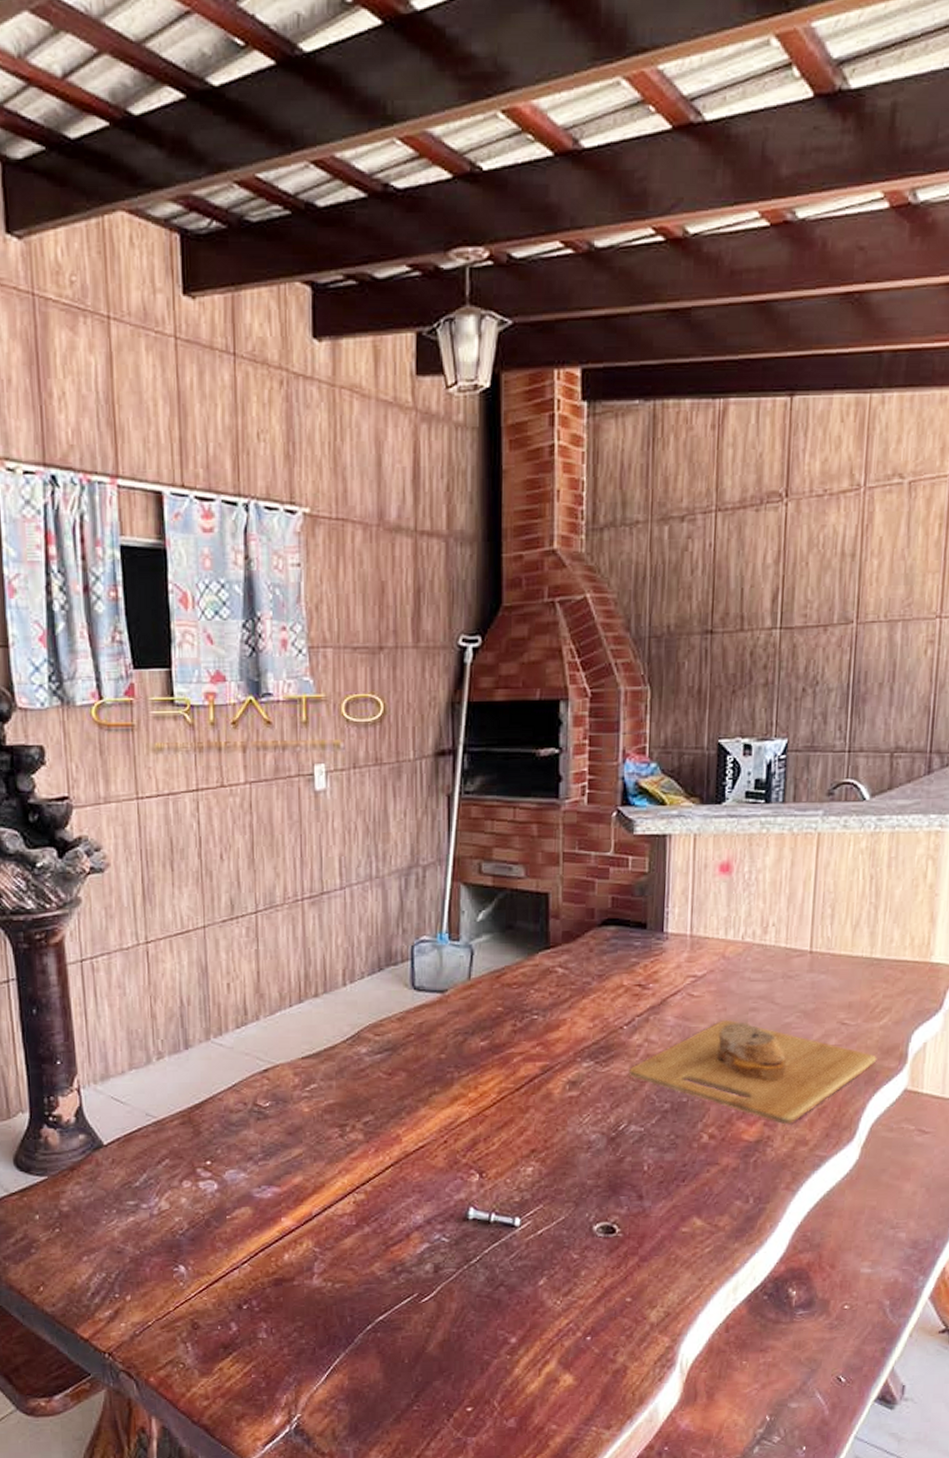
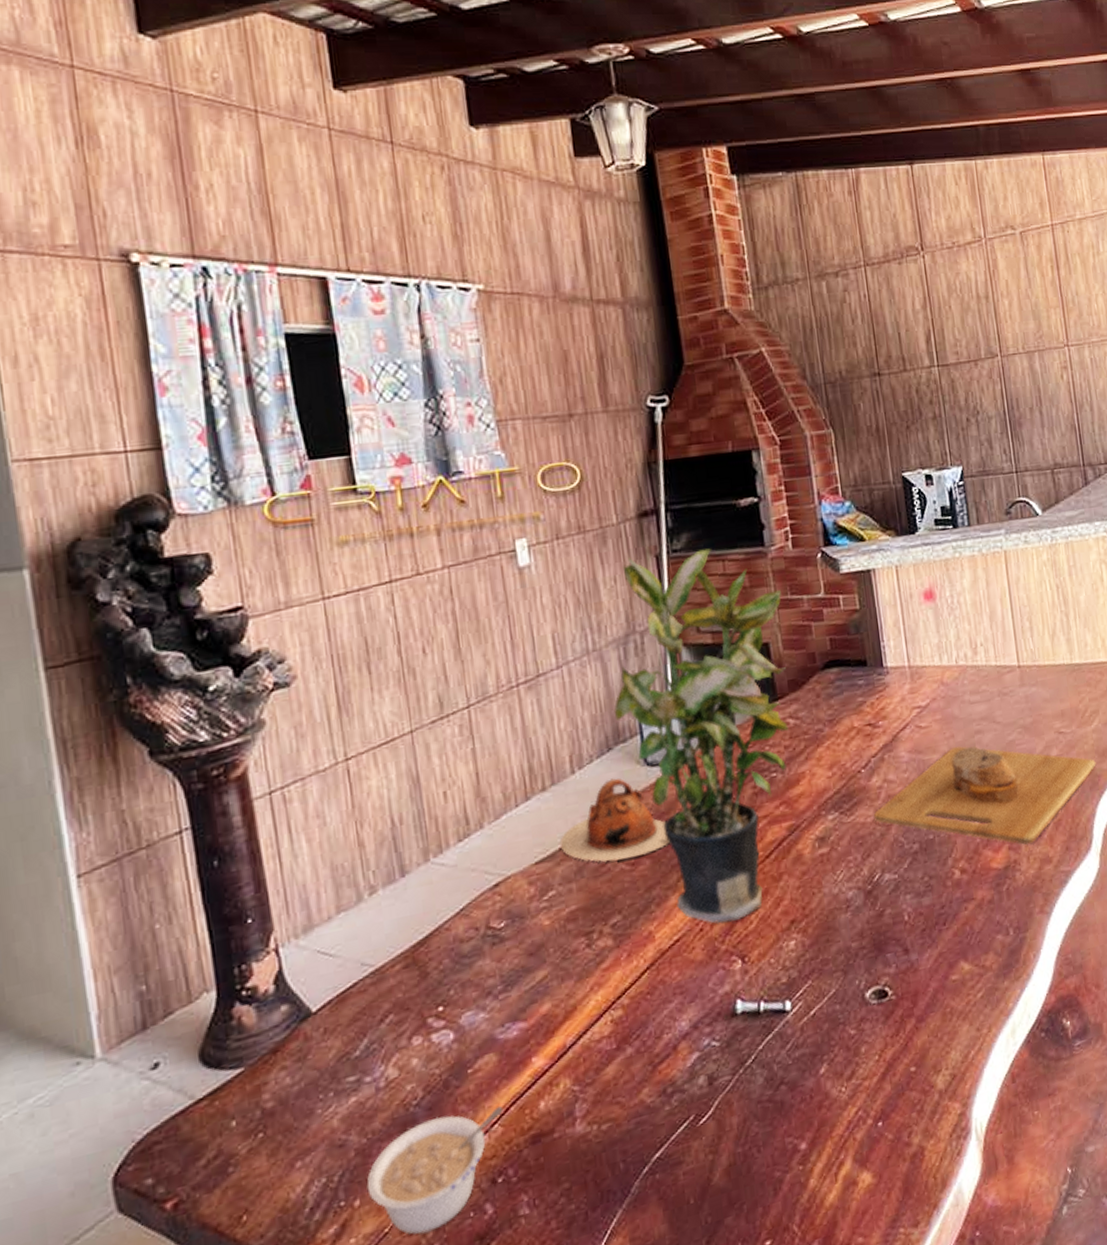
legume: none [137,1247,253,1333] -> present [366,1105,504,1235]
teapot: none [325,996,426,1068] -> present [559,778,670,862]
potted plant: none [389,793,569,1140] -> present [614,548,789,924]

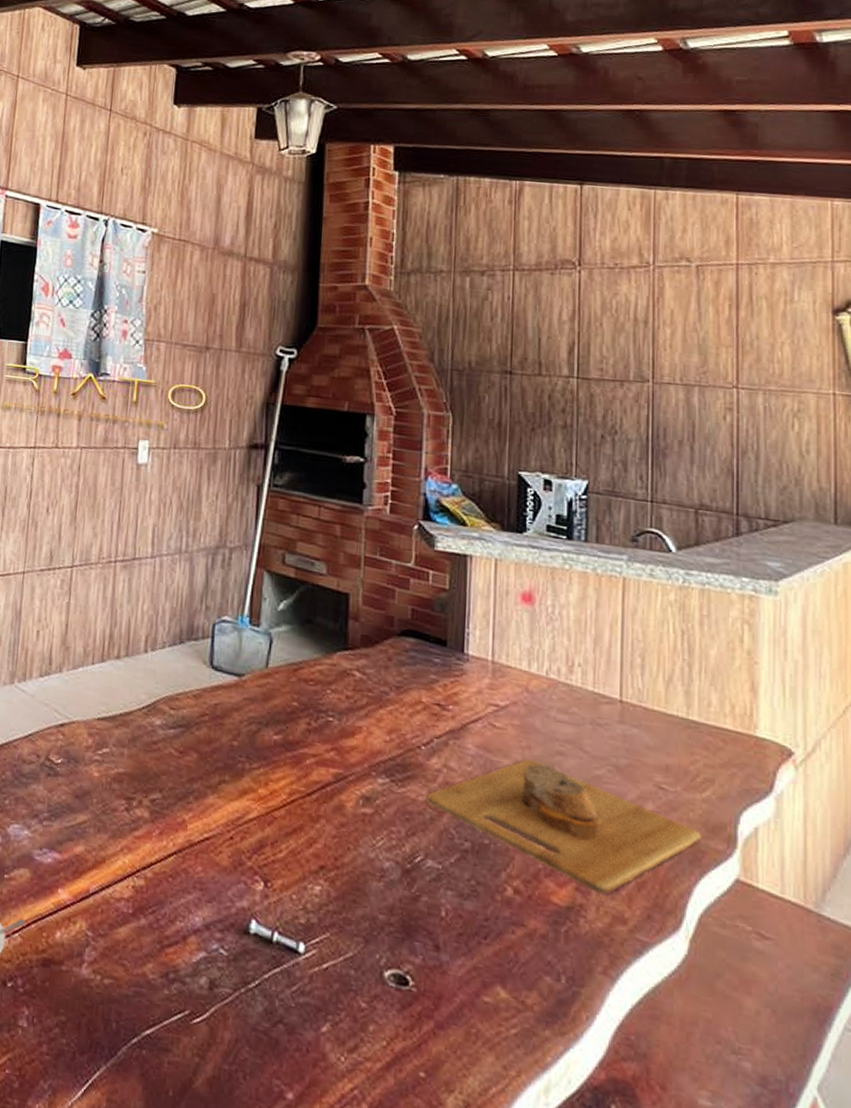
teapot: present [559,778,670,862] -> none [121,669,219,748]
potted plant: present [614,548,789,924] -> none [192,479,371,844]

